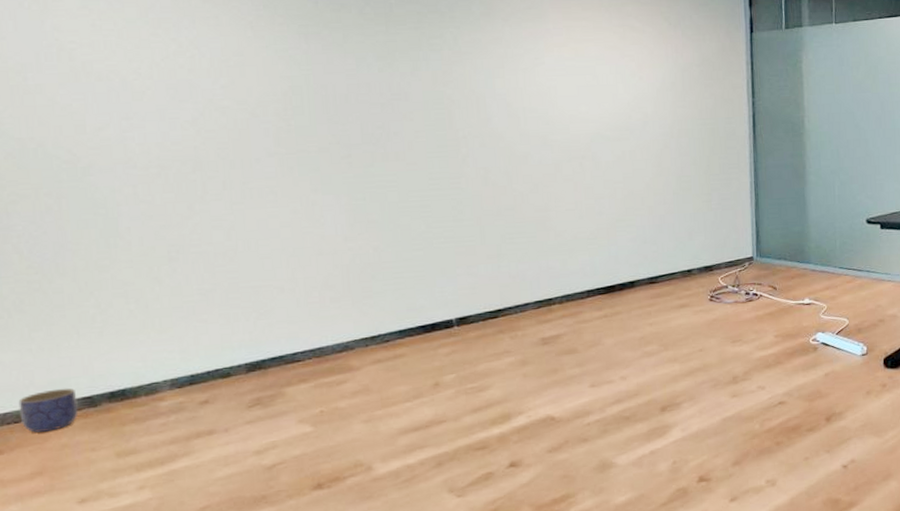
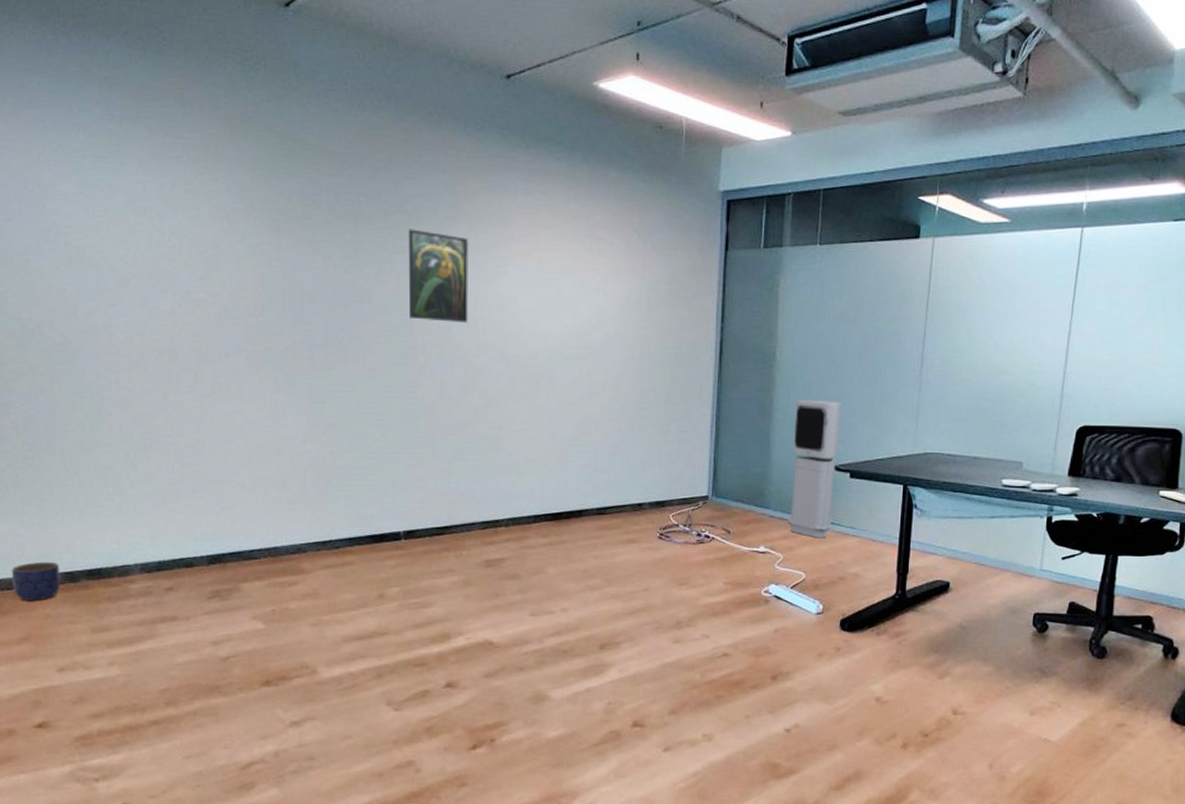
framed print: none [443,27,509,114] -> present [409,229,468,323]
air purifier: none [826,161,868,287] -> present [787,399,842,538]

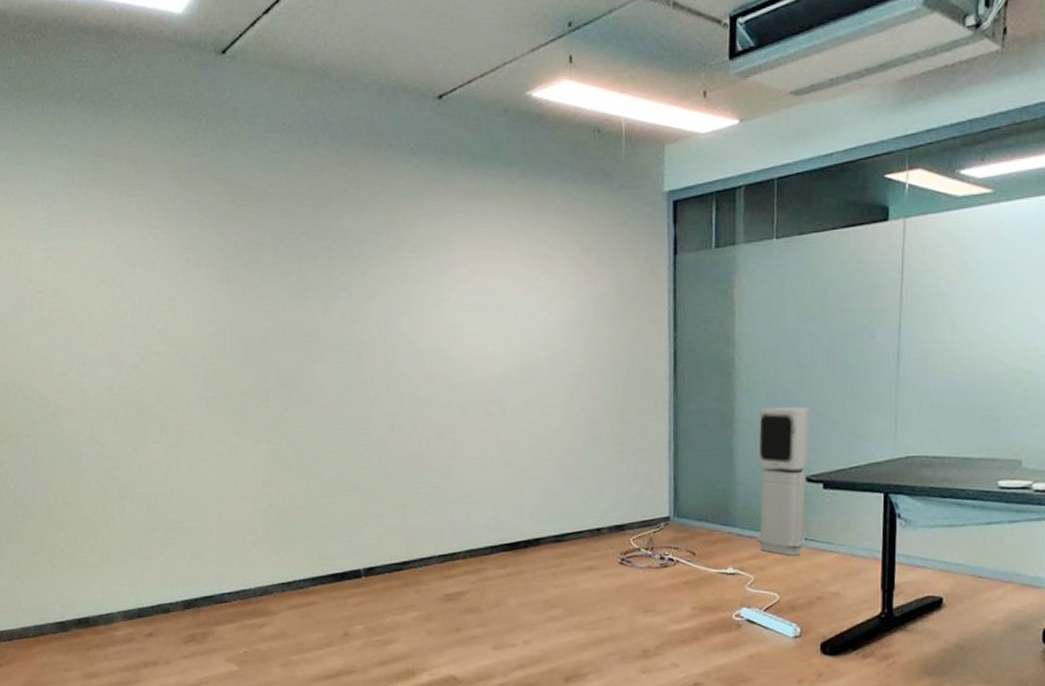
planter: present [11,561,61,601] -> none [11,612,54,650]
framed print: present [409,229,468,323] -> none [351,263,415,355]

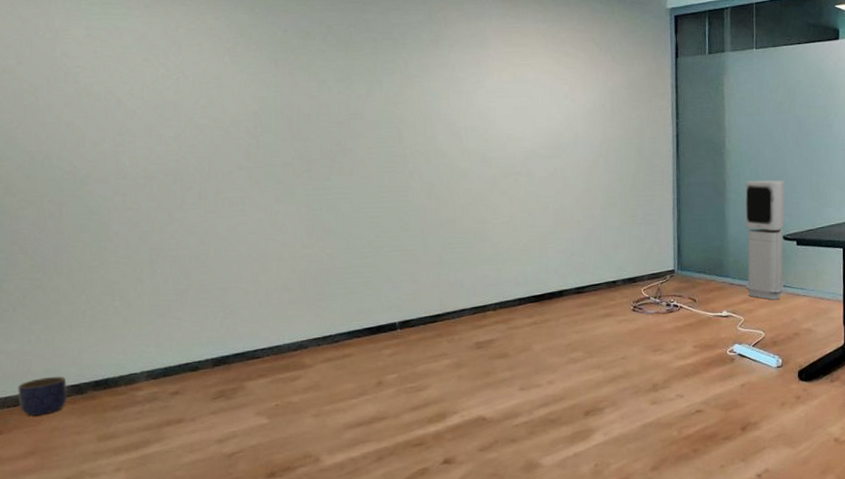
planter: none [11,612,54,650] -> present [17,376,67,416]

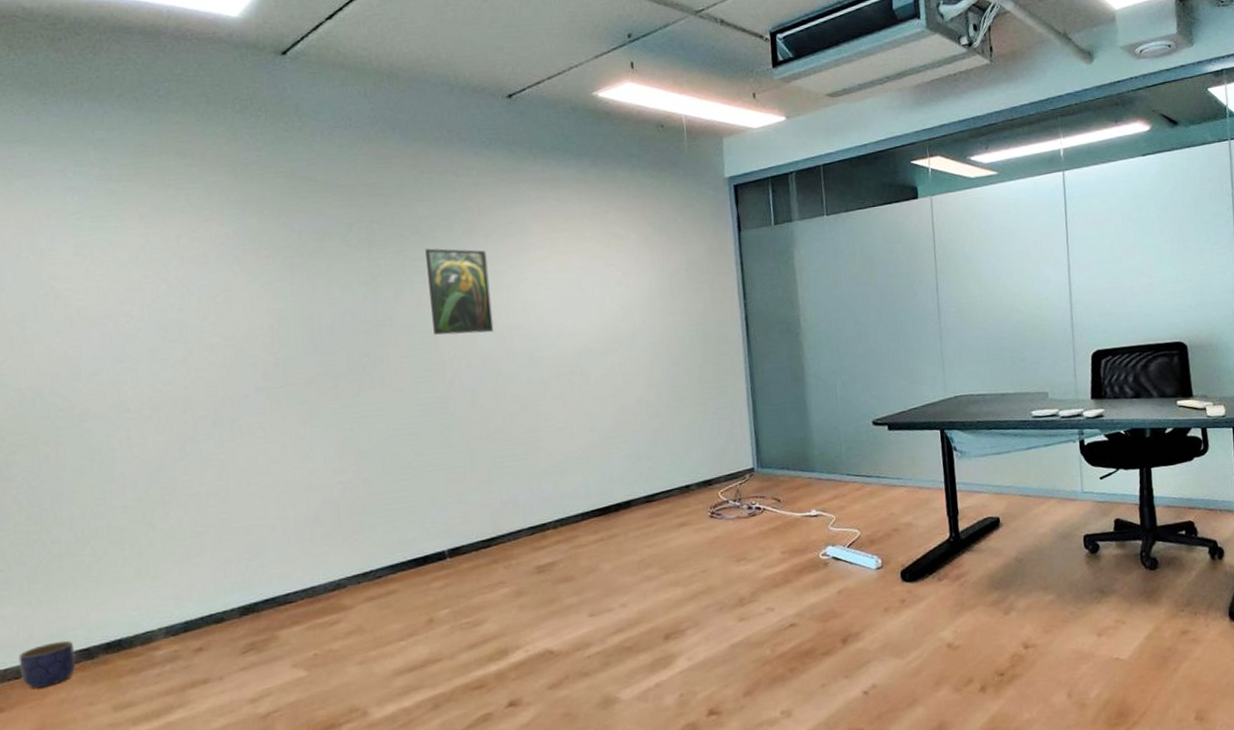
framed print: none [396,53,452,132] -> present [425,248,494,335]
air purifier: present [745,180,785,300] -> none [826,359,878,494]

